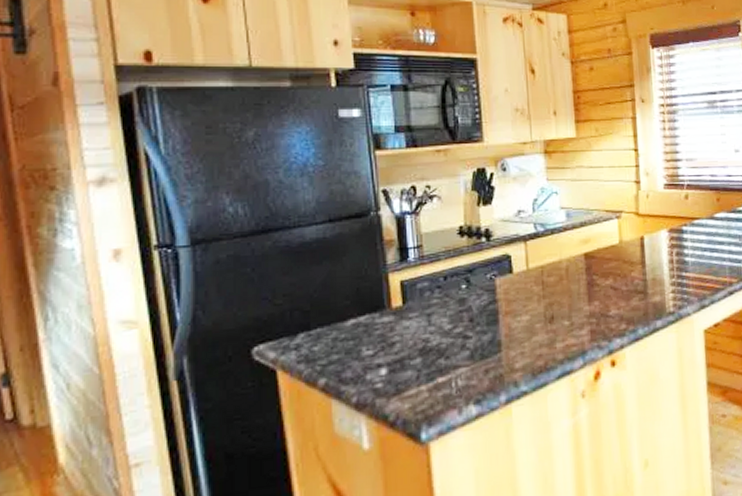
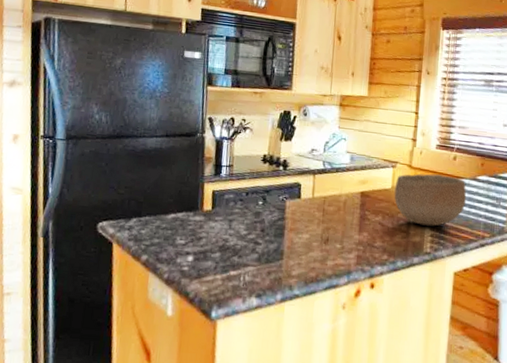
bowl: none [622,218,707,282] -> present [394,173,467,227]

